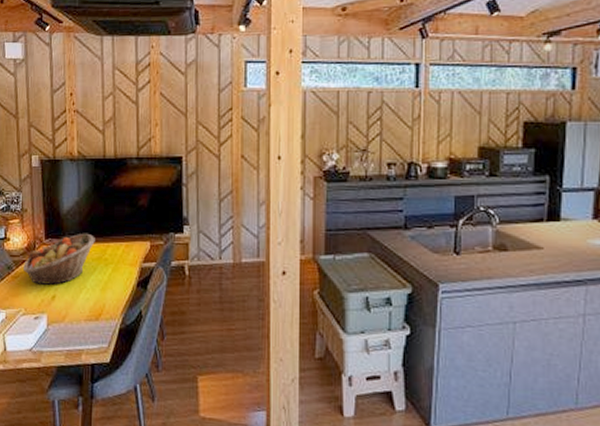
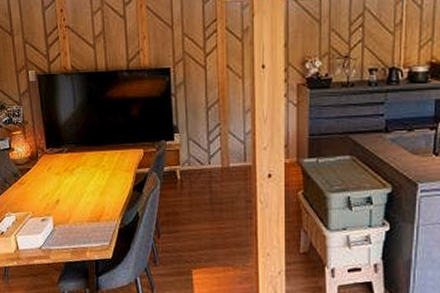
fruit basket: present [23,233,95,285] -> none [28,142,92,190]

